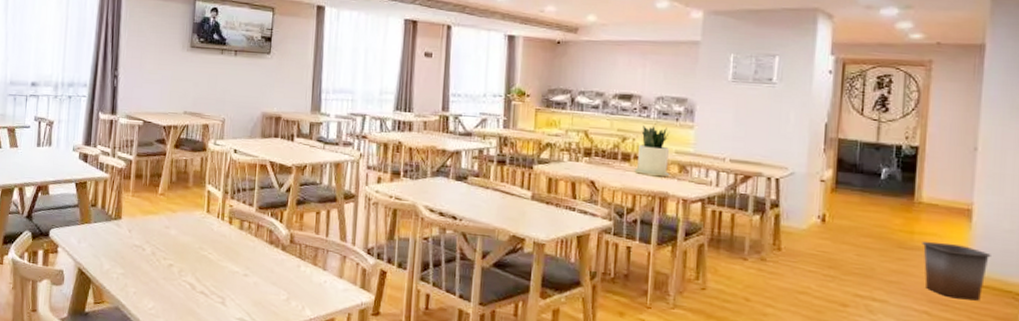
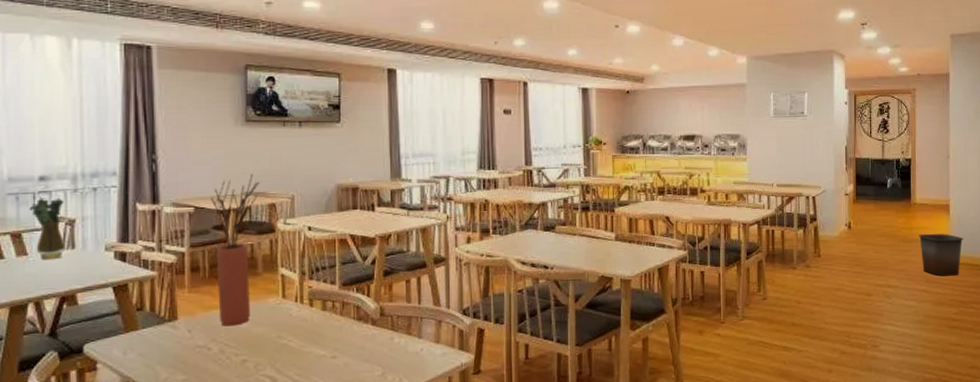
vase: none [22,99,47,154] -> present [29,196,65,261]
vase: none [154,95,198,232] -> present [211,174,261,326]
planter: present [633,125,670,178] -> none [700,161,731,207]

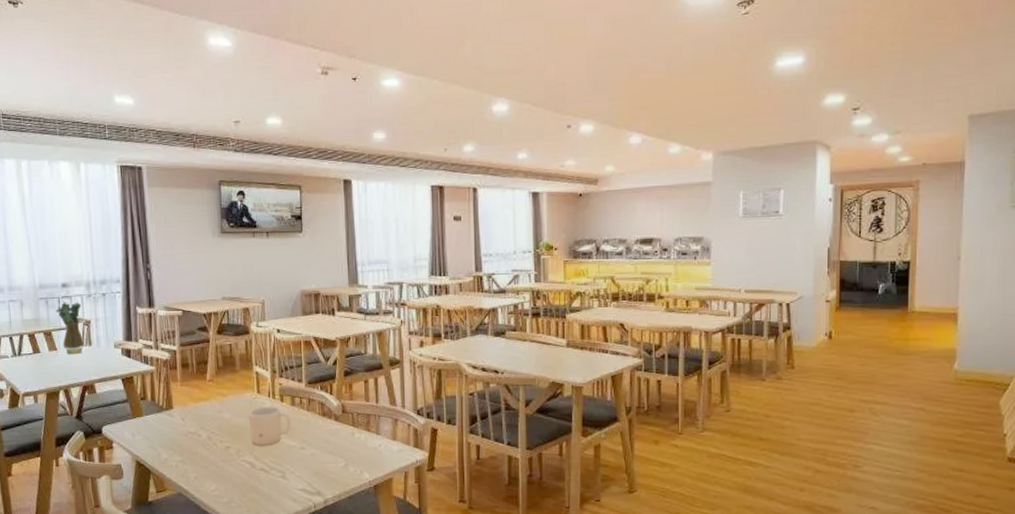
vase: present [211,174,261,326] -> none [195,281,236,416]
mug: none [270,312,321,357] -> present [248,406,291,445]
waste bin: present [918,234,964,277] -> none [916,346,975,394]

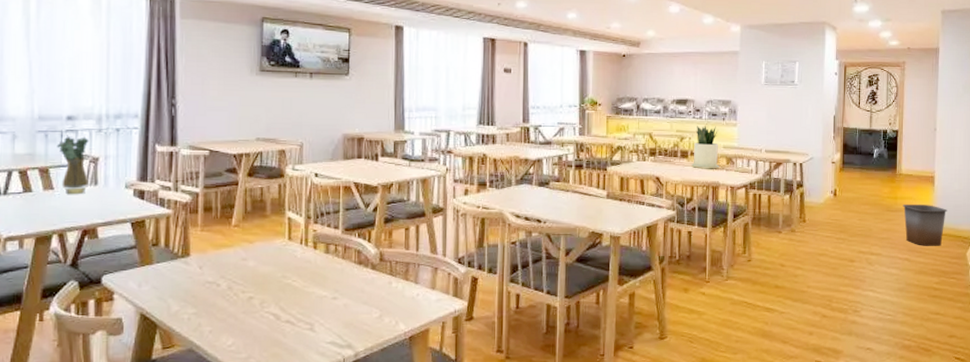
mug: present [248,406,291,445] -> none [276,254,323,296]
planter: none [658,266,692,313] -> present [690,126,720,169]
waste bin: none [916,346,975,394] -> present [903,205,947,246]

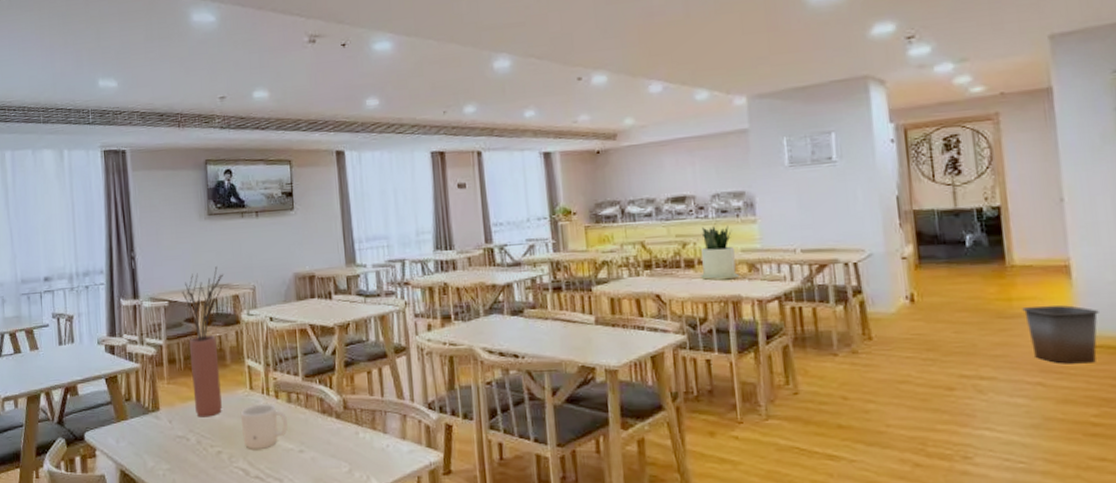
vase: present [57,135,89,195] -> none [38,296,67,354]
vase: none [225,121,272,264] -> present [182,266,224,417]
mug: none [276,254,323,296] -> present [240,404,288,449]

